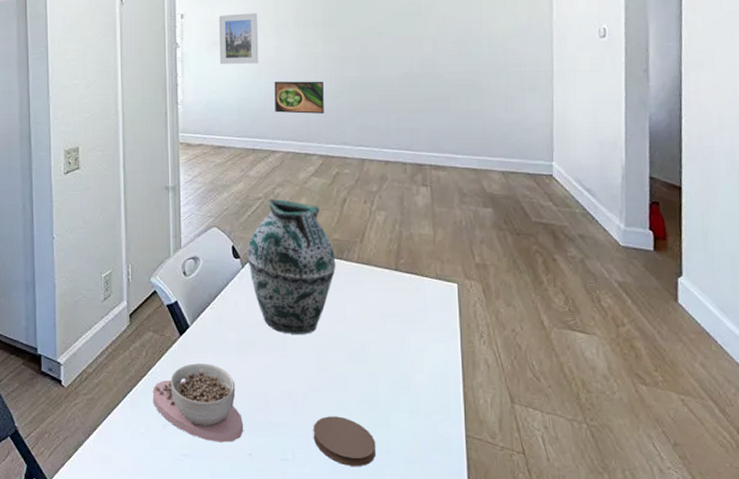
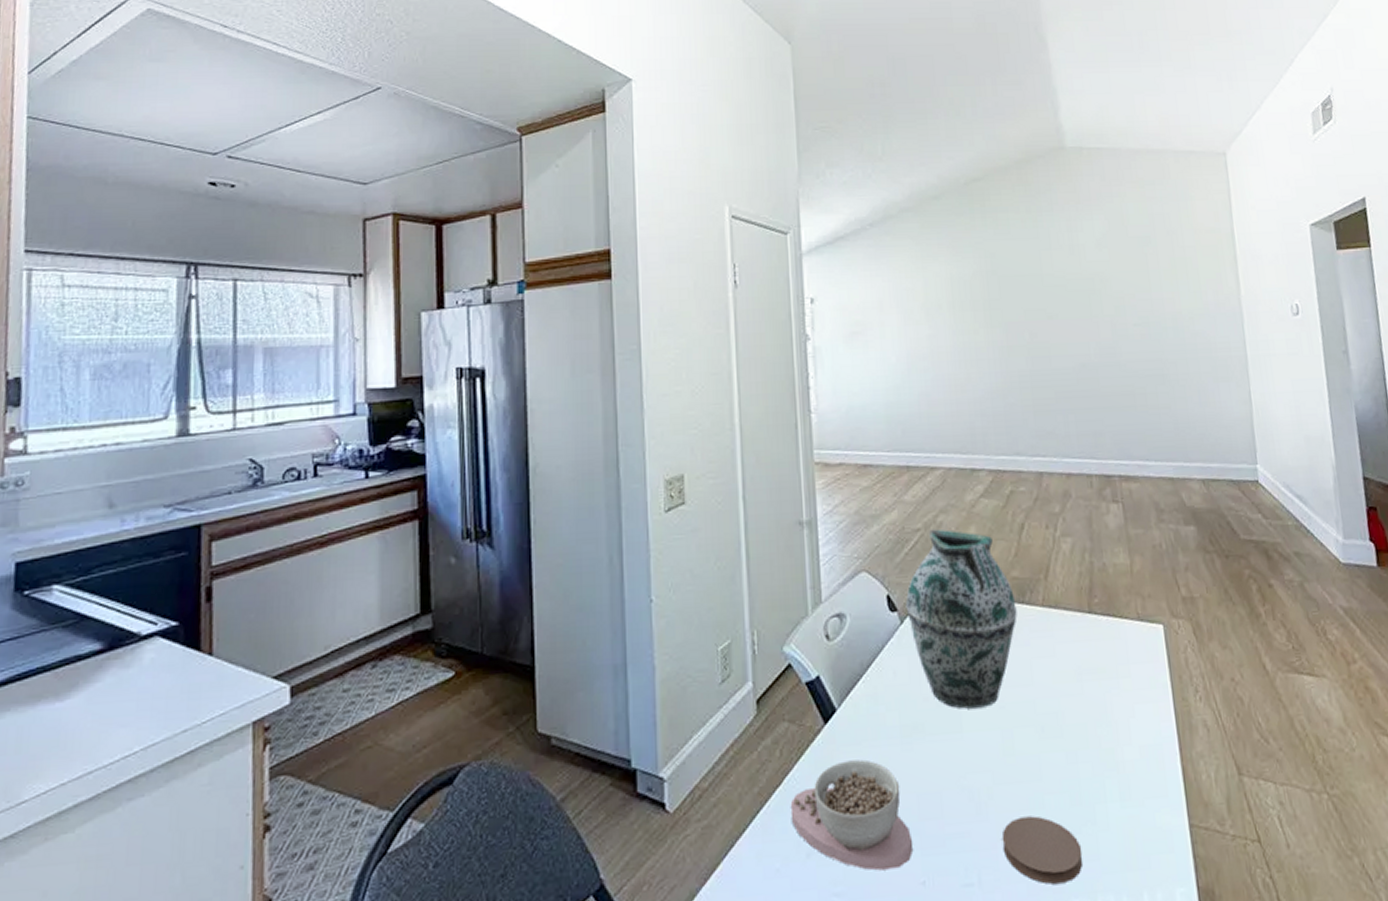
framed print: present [219,13,259,64] -> none [858,295,909,360]
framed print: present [274,81,324,114] -> none [929,376,991,419]

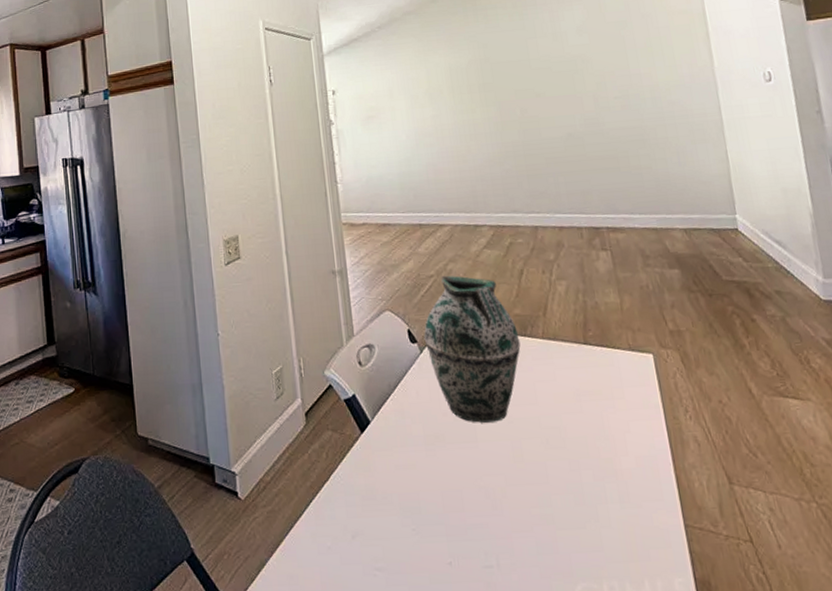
bowl: present [790,759,914,871] -> none [336,462,441,552]
coaster: present [1002,816,1082,884] -> none [516,512,588,569]

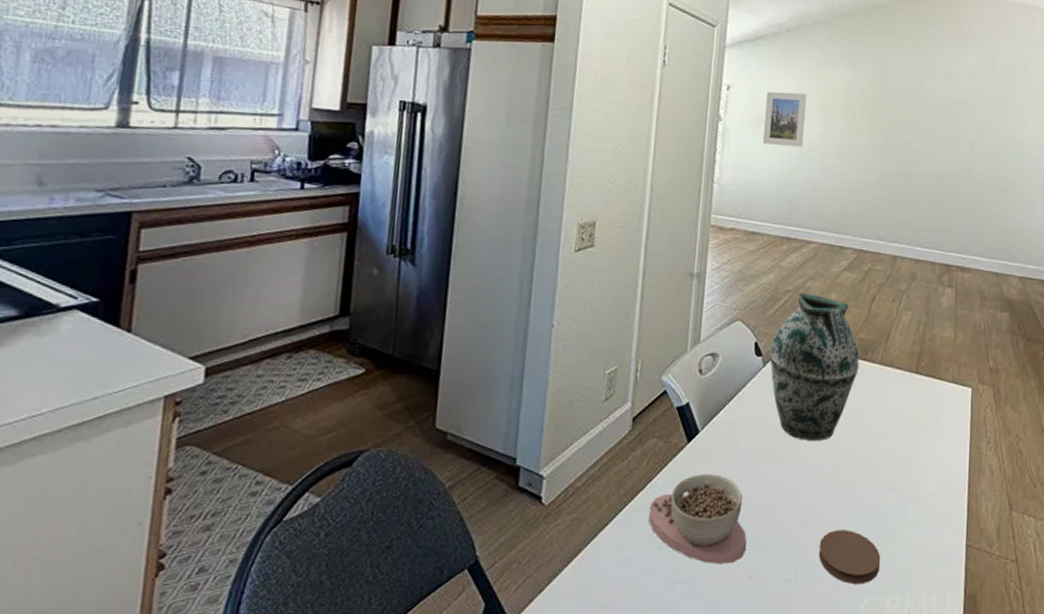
bowl: none [336,462,441,552] -> present [648,474,747,564]
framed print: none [371,84,417,138] -> present [763,91,807,147]
coaster: none [516,512,588,569] -> present [818,530,881,584]

